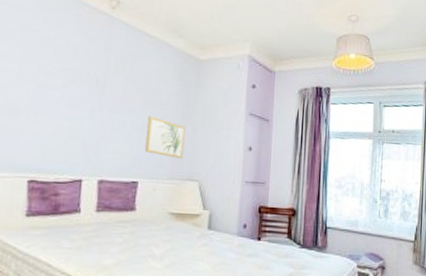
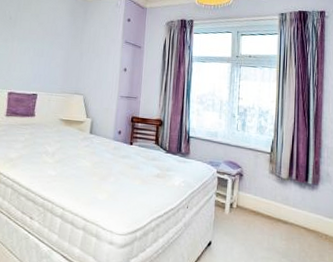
wall art: present [144,116,185,159] -> none [43,44,74,77]

